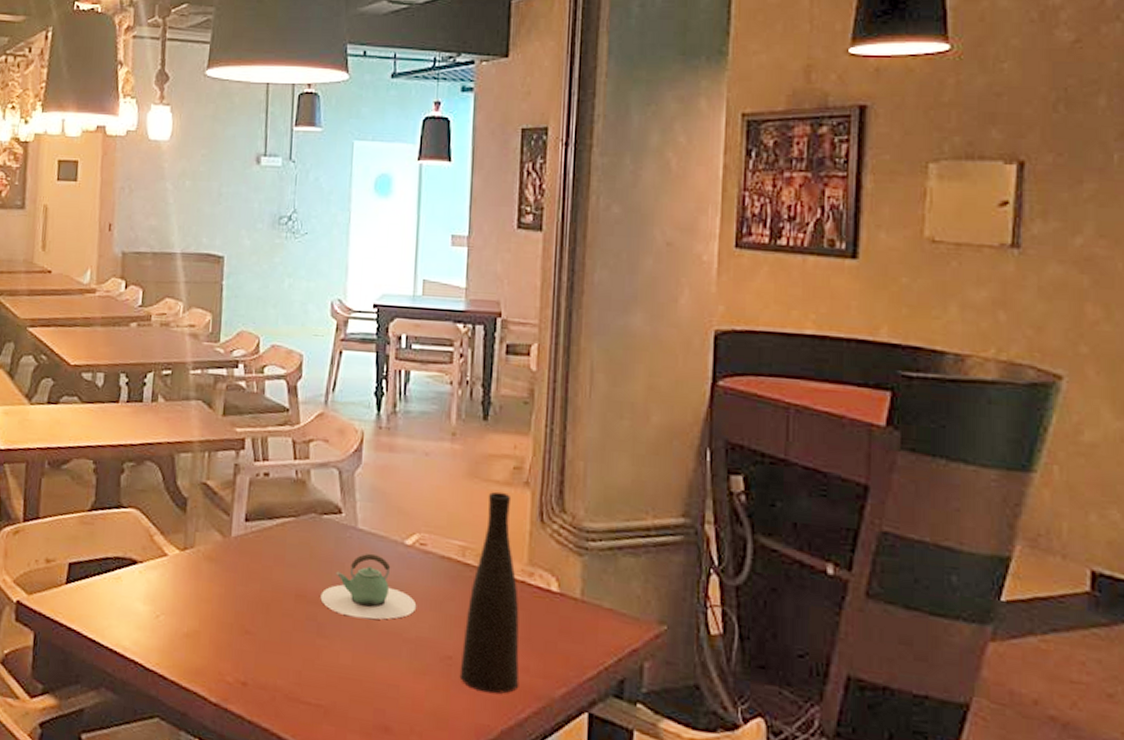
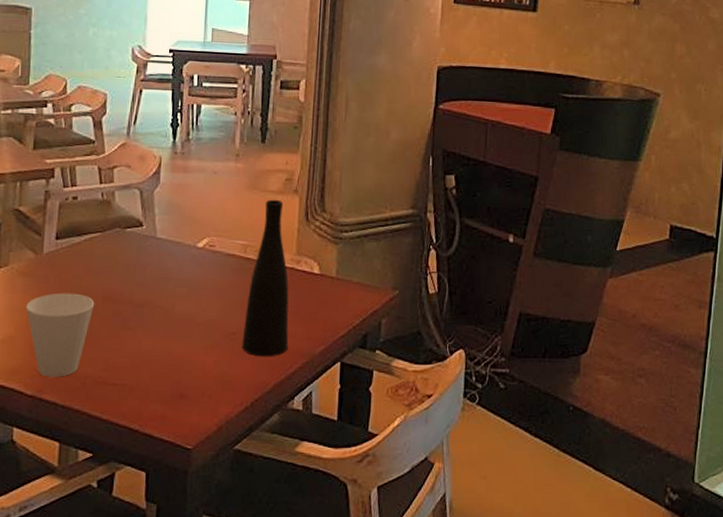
cup: none [212,585,287,686] -> present [26,293,95,377]
teapot: present [320,553,417,620] -> none [125,257,207,311]

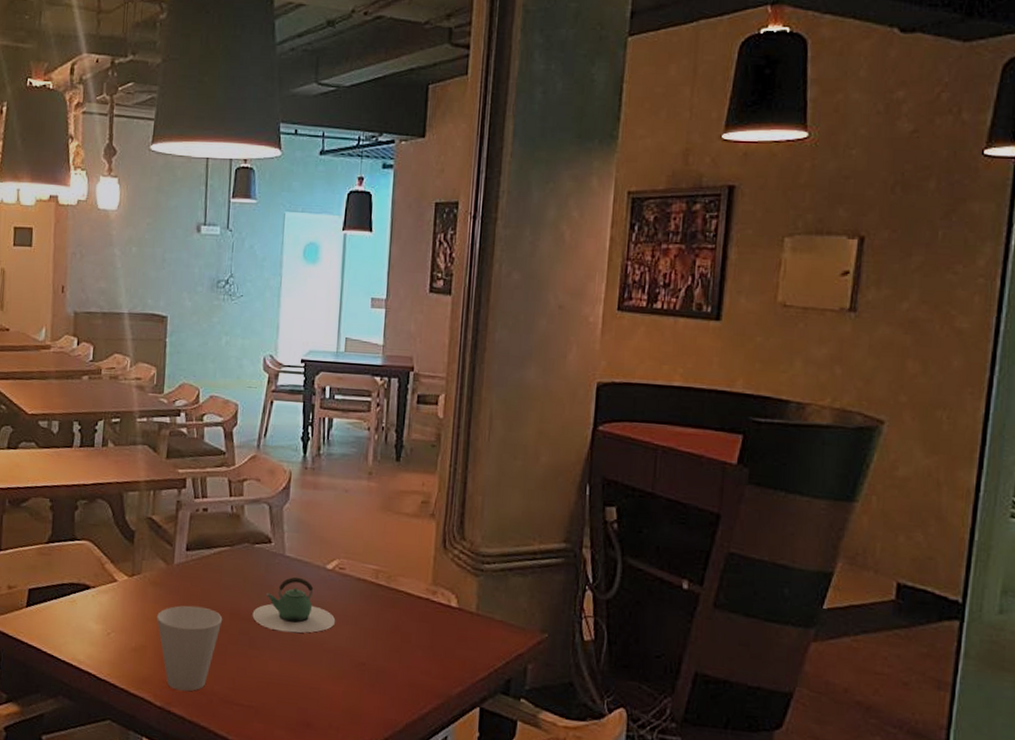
teapot: none [125,257,207,311] -> present [252,576,336,633]
vase: present [241,199,289,357] -> none [371,522,424,694]

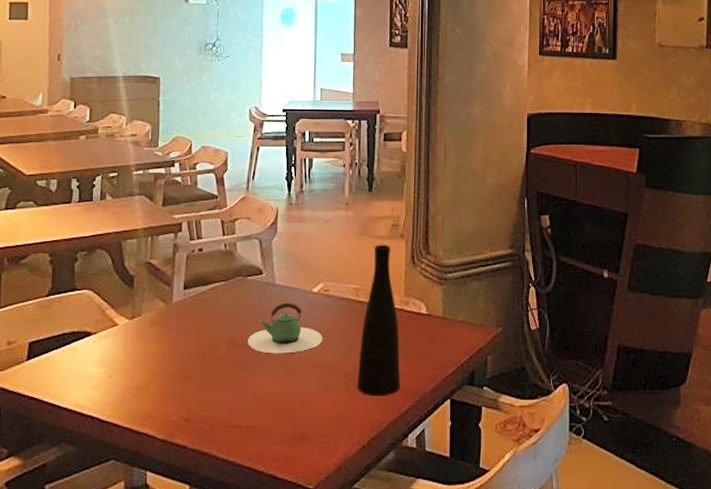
cup: present [157,605,223,692] -> none [158,340,220,422]
vase: none [371,522,424,694] -> present [357,244,401,396]

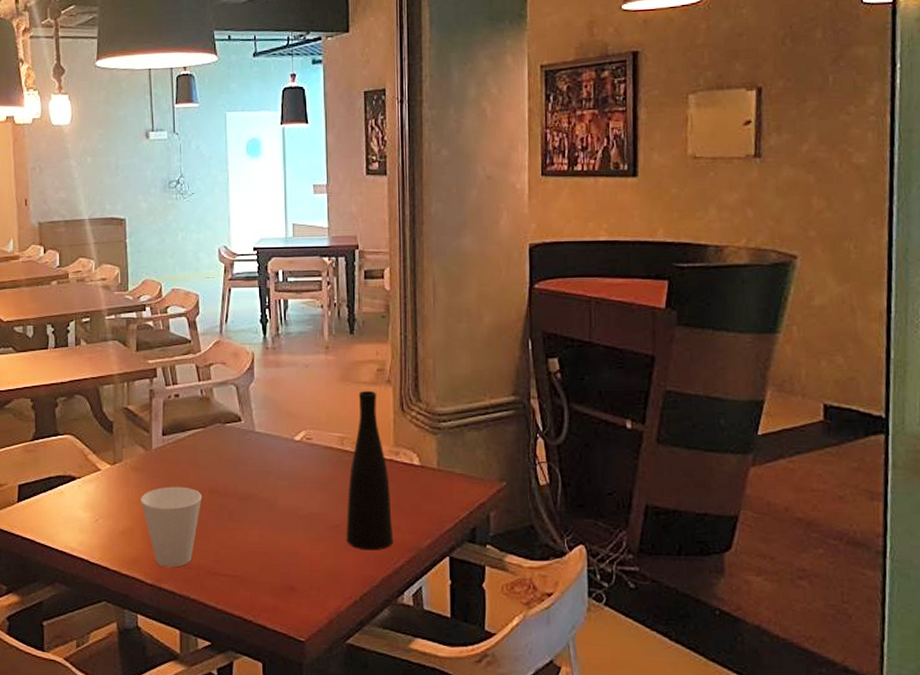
cup: none [158,340,220,422] -> present [141,486,202,568]
teapot: present [247,302,323,354] -> none [229,450,308,503]

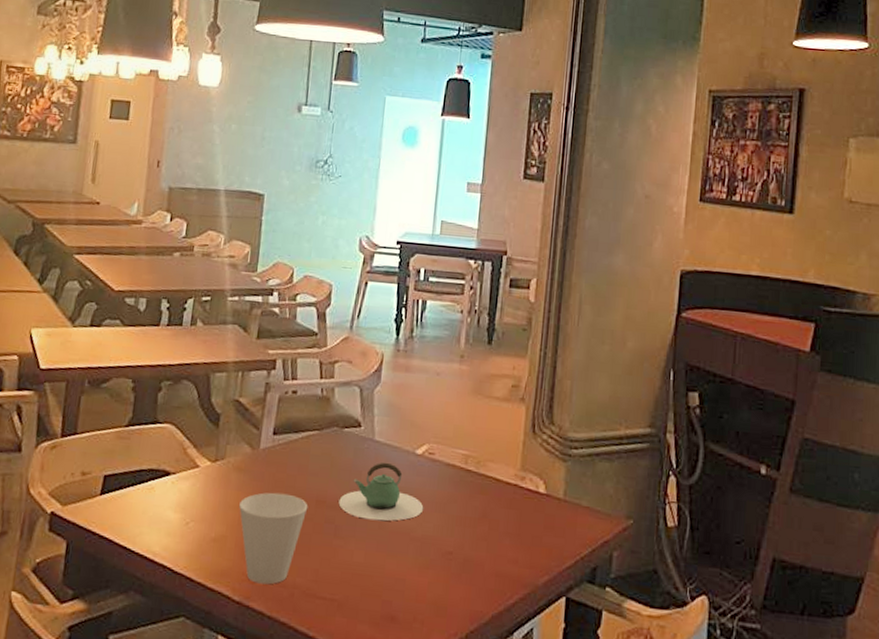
teapot: none [229,450,308,503] -> present [338,462,424,521]
vase: present [346,390,394,551] -> none [458,406,512,584]

